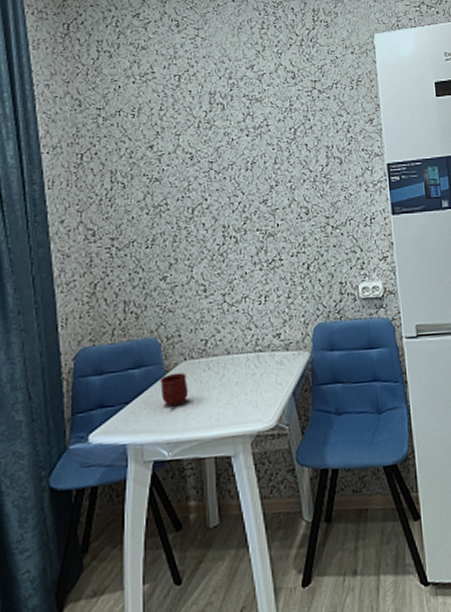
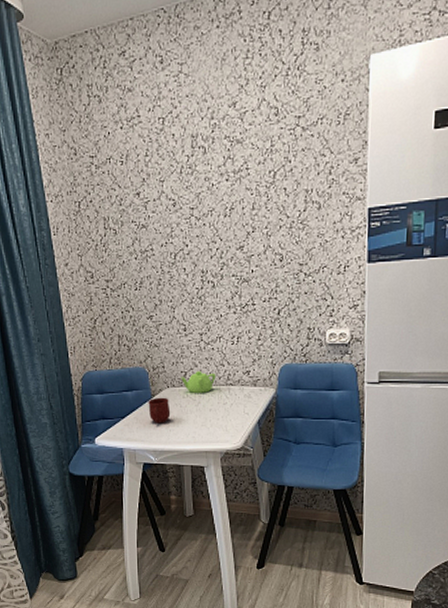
teapot: none [201,338,243,366] -> present [181,371,216,394]

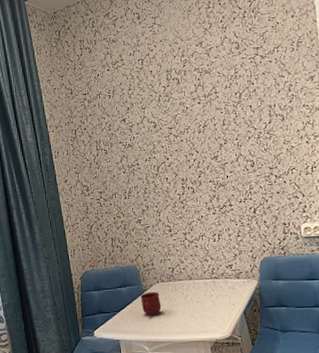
teapot: present [181,371,216,394] -> none [169,267,202,288]

